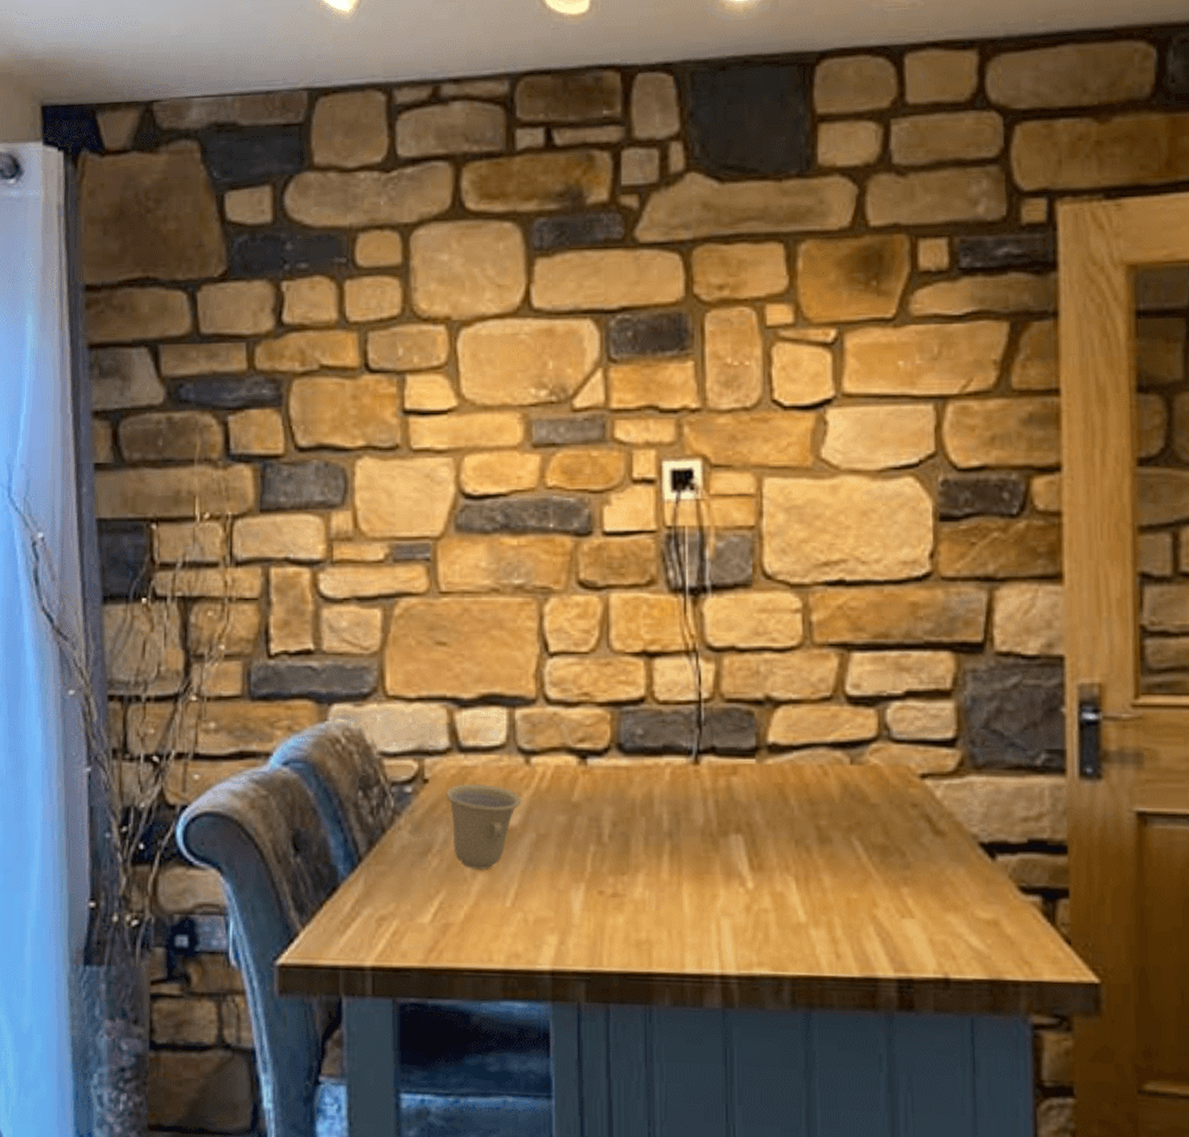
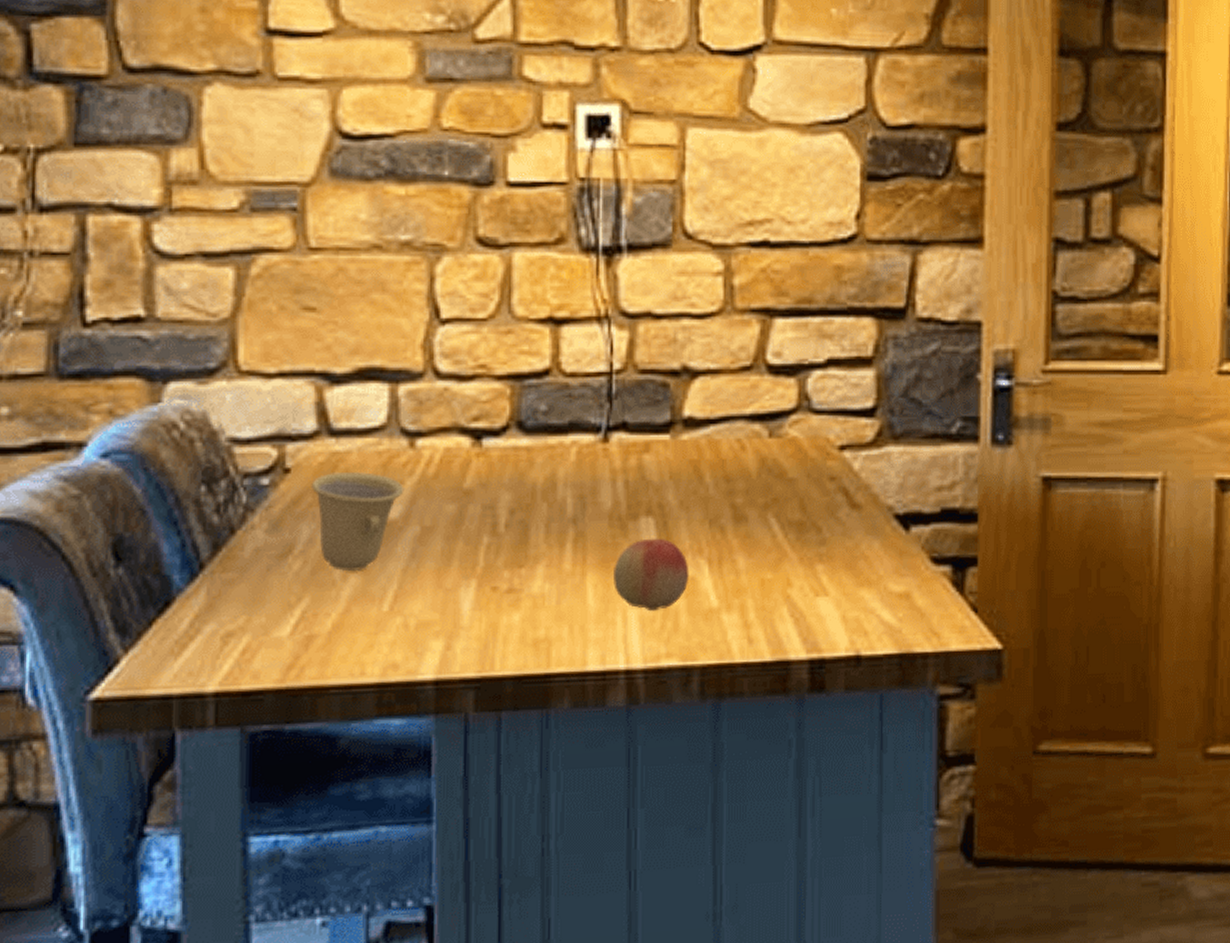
fruit: none [707,854,778,922] -> present [613,538,689,612]

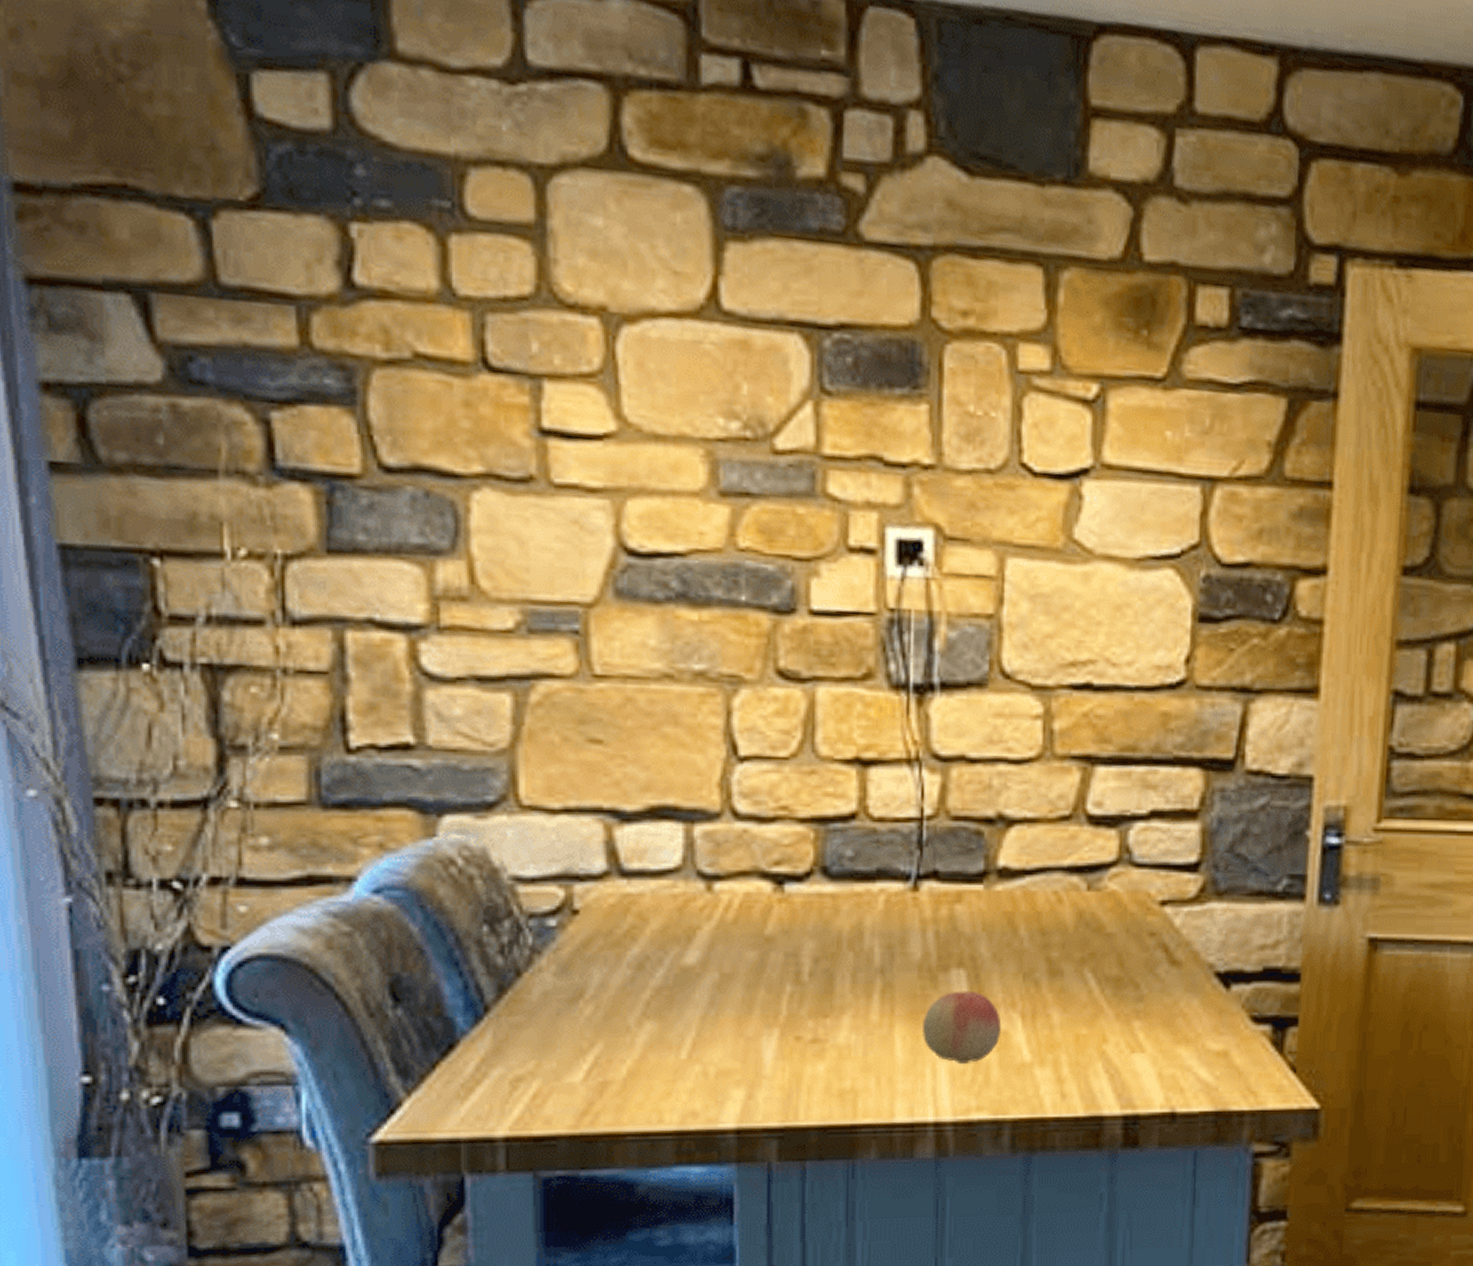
cup: present [311,471,404,572] -> none [602,914,702,1018]

